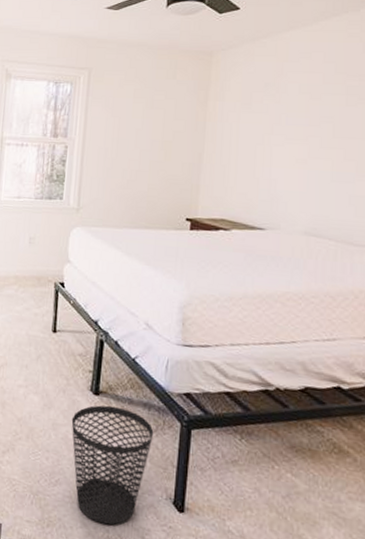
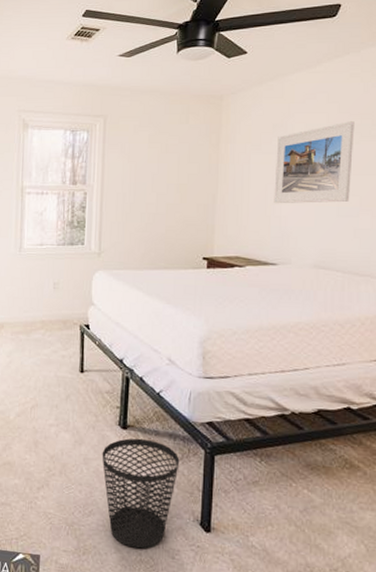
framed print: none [263,82,352,167] -> present [274,121,355,204]

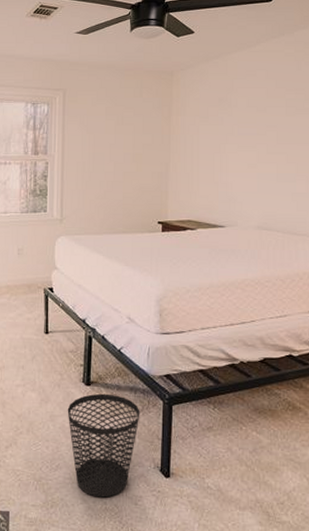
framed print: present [274,121,355,204] -> none [221,96,290,171]

